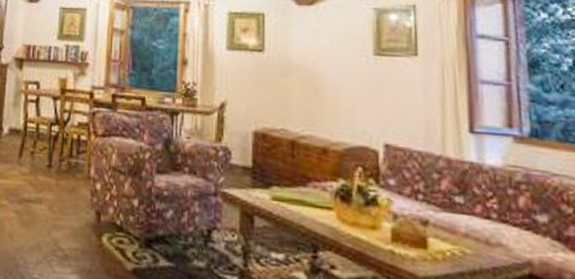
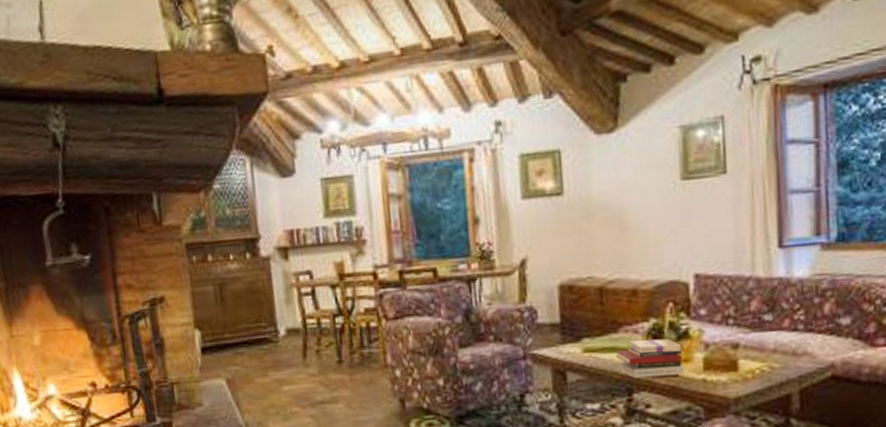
books: none [303,196,373,243] -> present [615,338,686,379]

